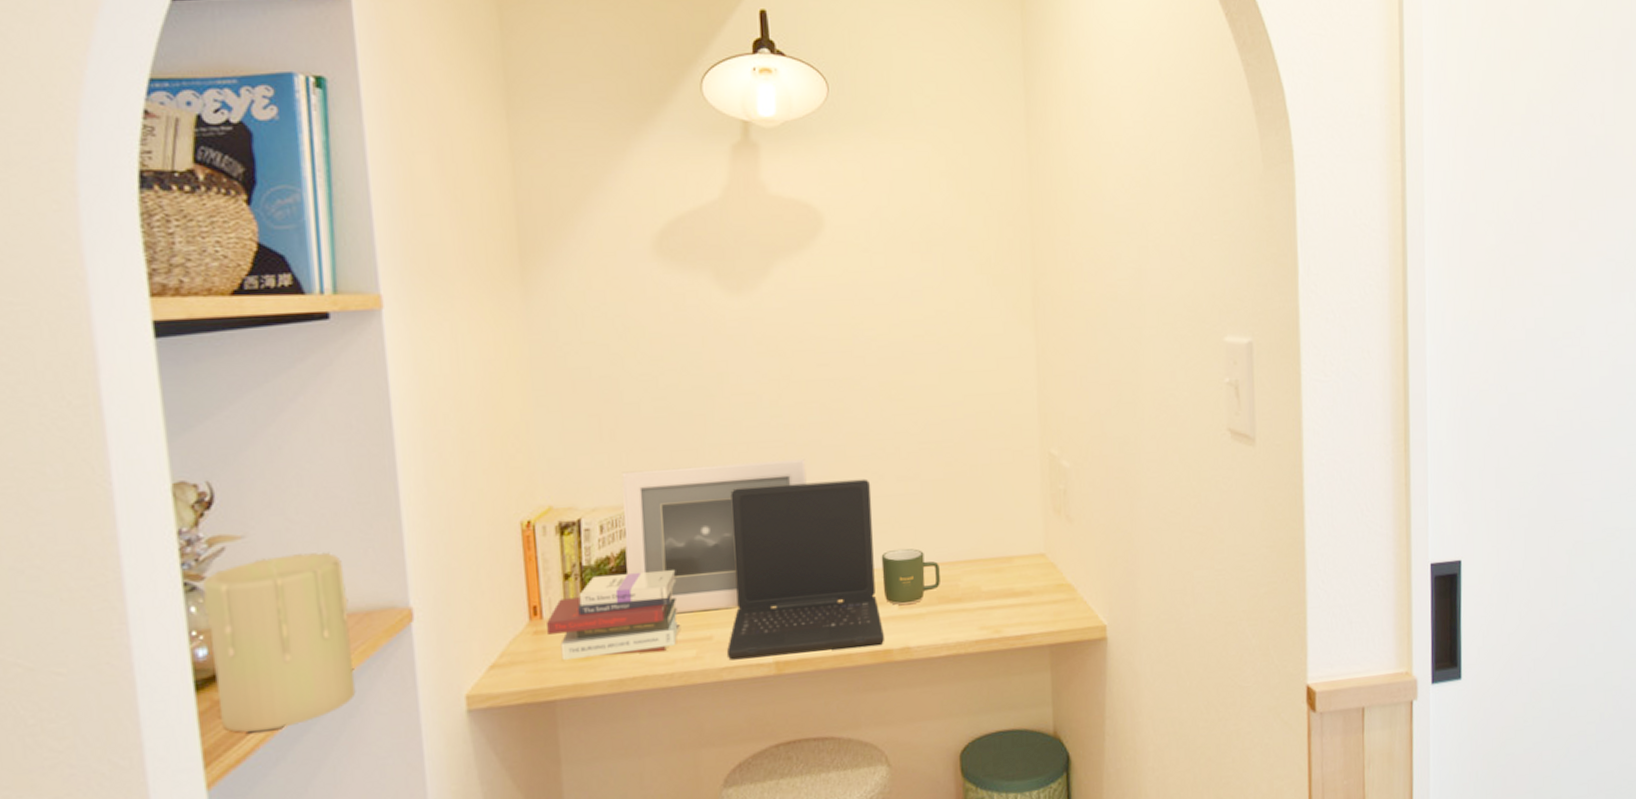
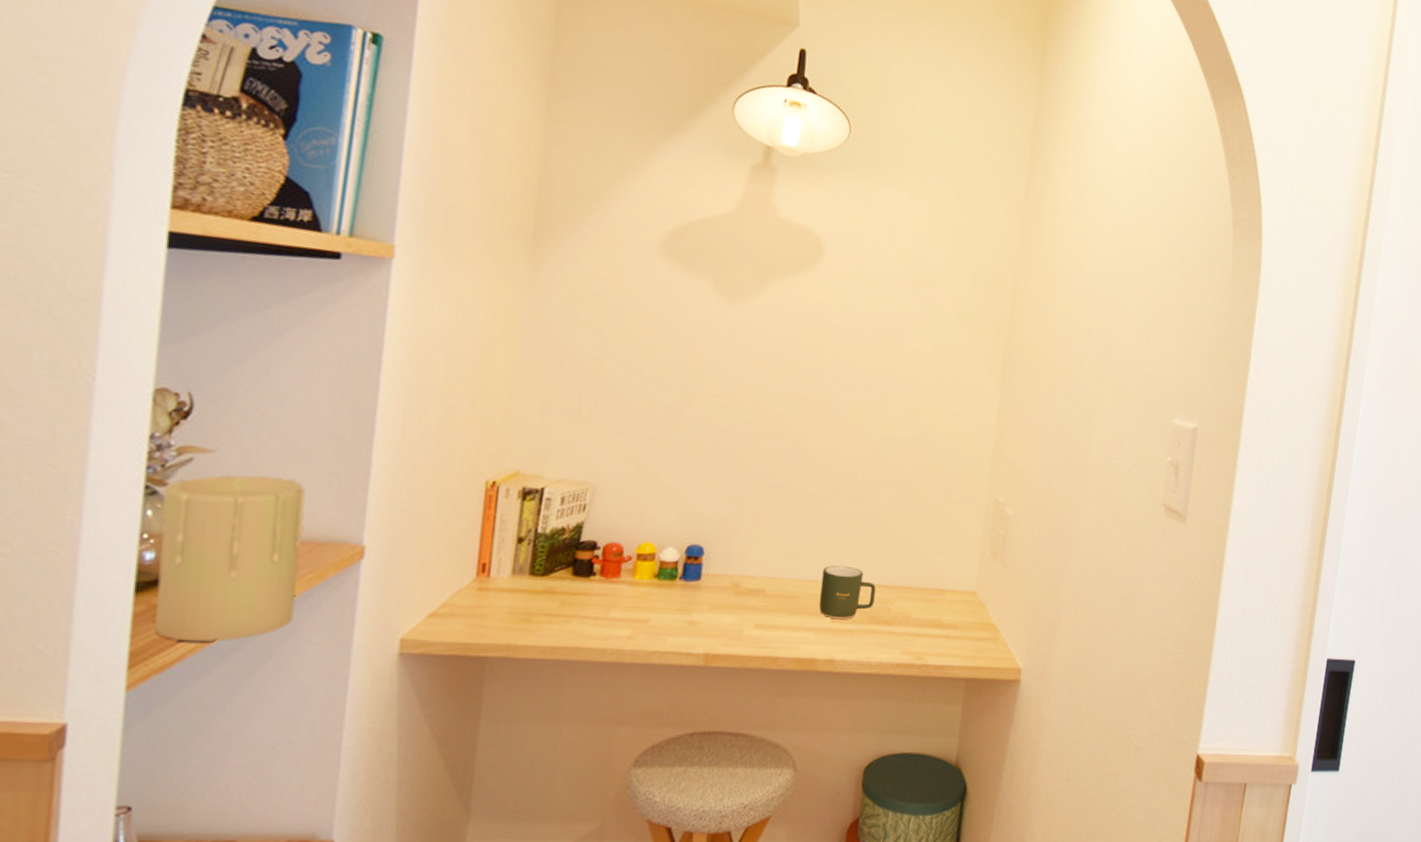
books: present [547,570,682,661] -> none [492,544,626,628]
picture frame: present [622,459,807,613] -> none [579,450,768,596]
laptop: present [727,478,884,660] -> none [660,483,825,653]

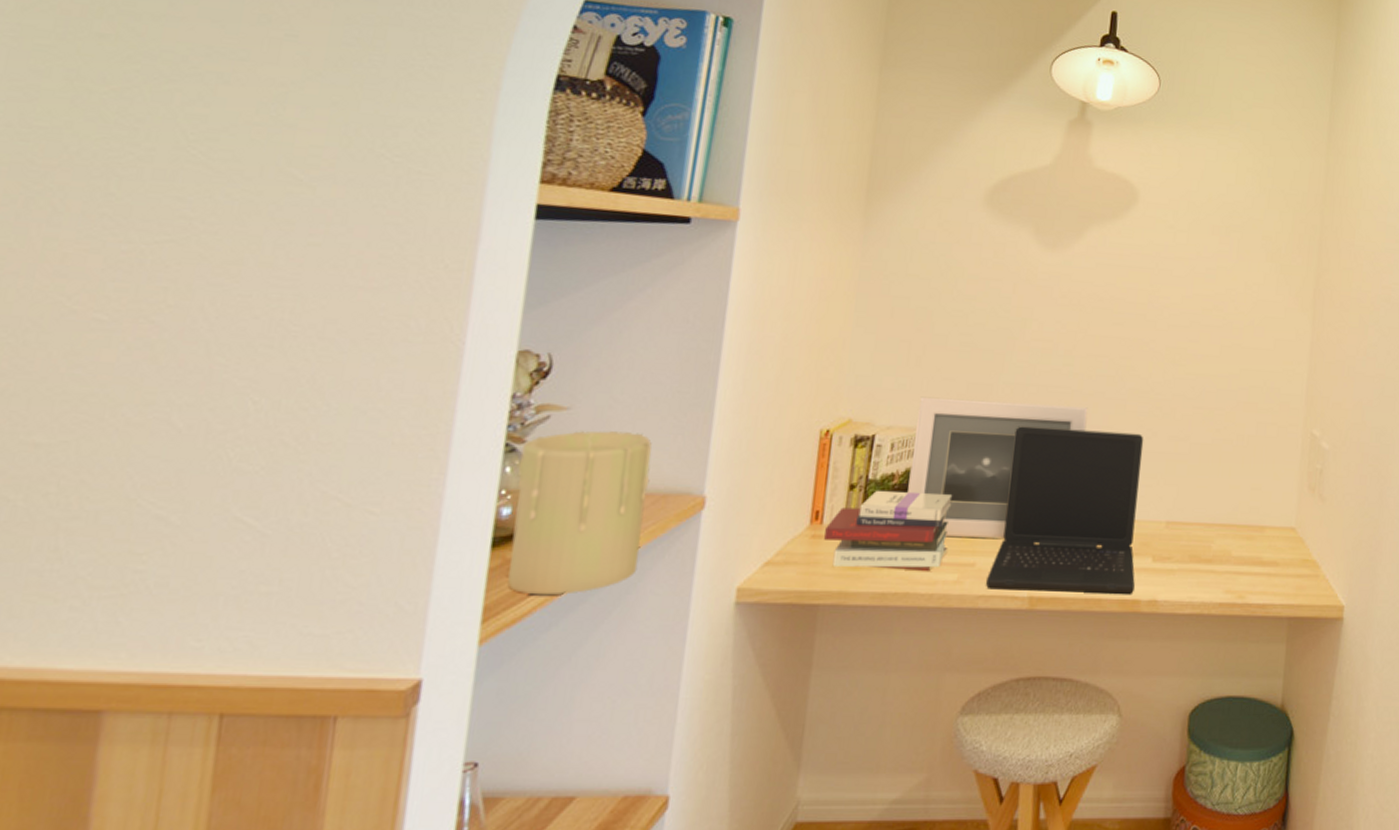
books: none [492,544,626,628] -> present [824,490,953,572]
picture frame: none [579,450,768,596] -> present [908,396,1088,538]
laptop: none [660,483,825,653] -> present [986,426,1144,594]
mug: present [819,565,876,620] -> none [1140,504,1196,559]

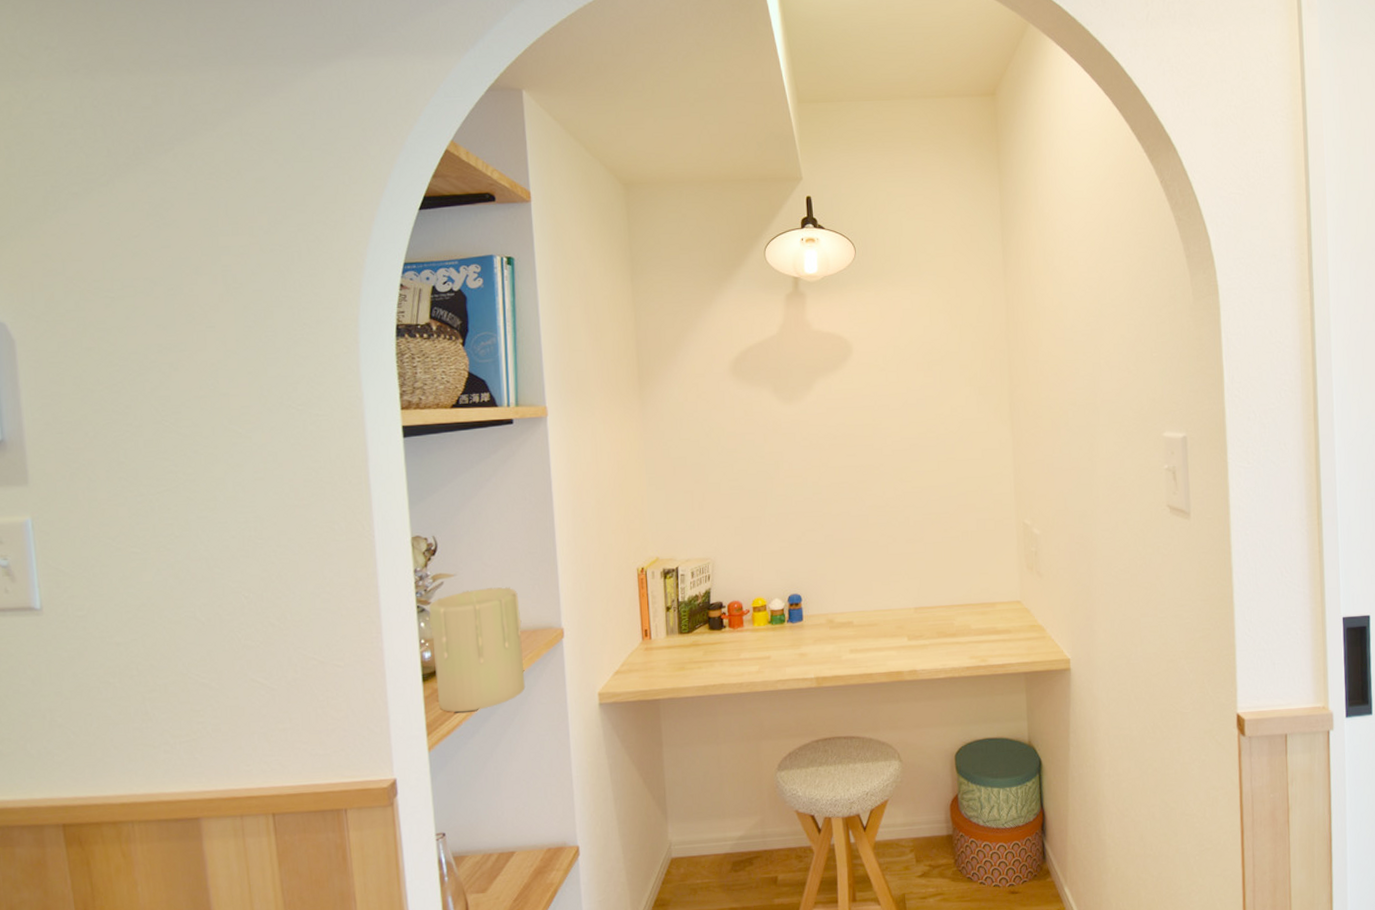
books: present [824,490,953,572] -> none [654,606,748,671]
picture frame: present [908,396,1088,538] -> none [707,525,839,638]
laptop: present [986,426,1144,594] -> none [781,541,897,675]

